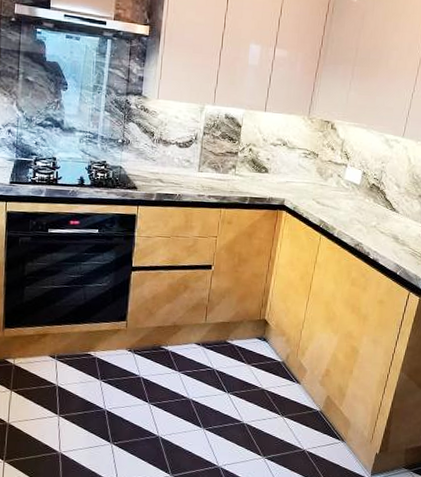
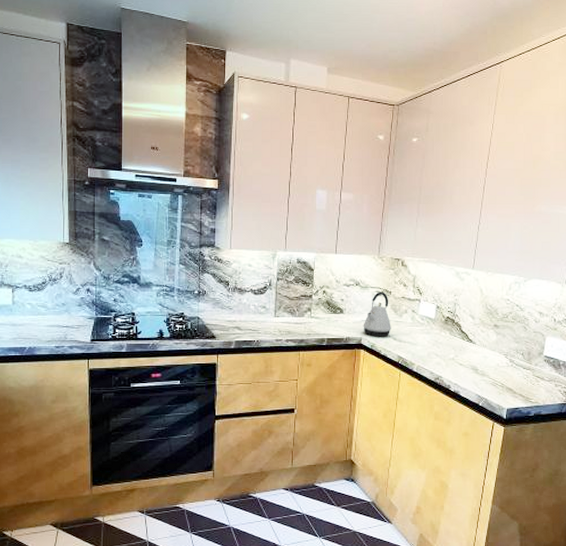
kettle: none [287,153,316,200] -> present [363,291,391,337]

